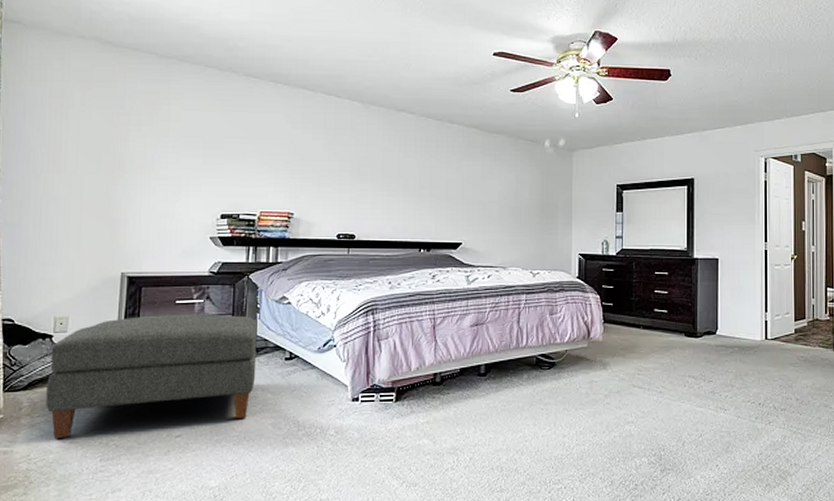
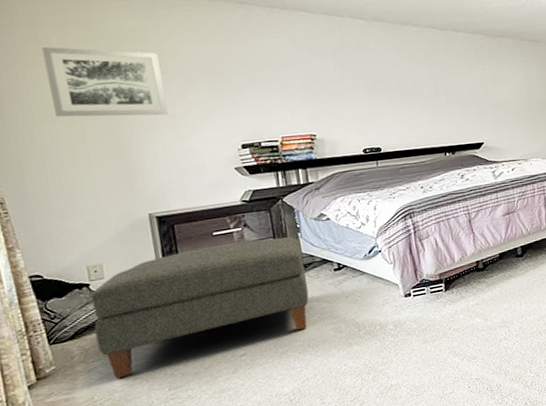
wall art: none [62,101,163,176] -> present [41,47,169,117]

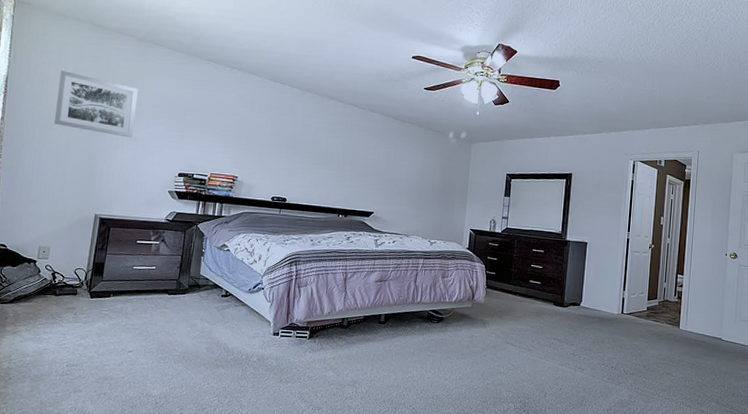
ottoman: present [90,237,309,378] -> none [27,251,202,345]

